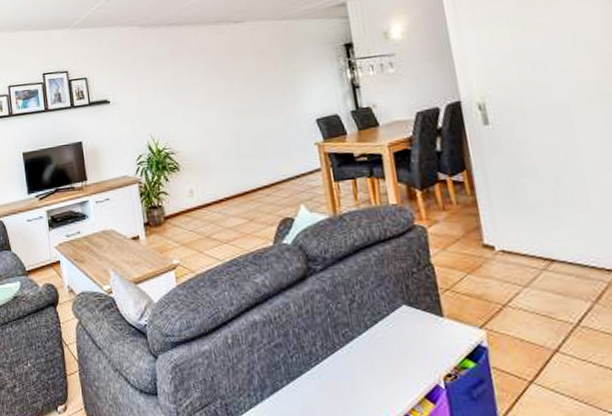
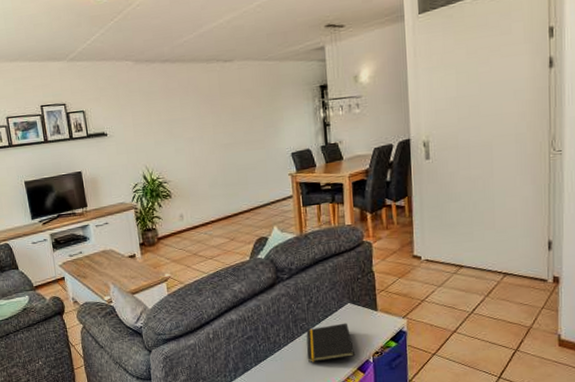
notepad: none [350,331,419,384] -> present [306,323,354,363]

